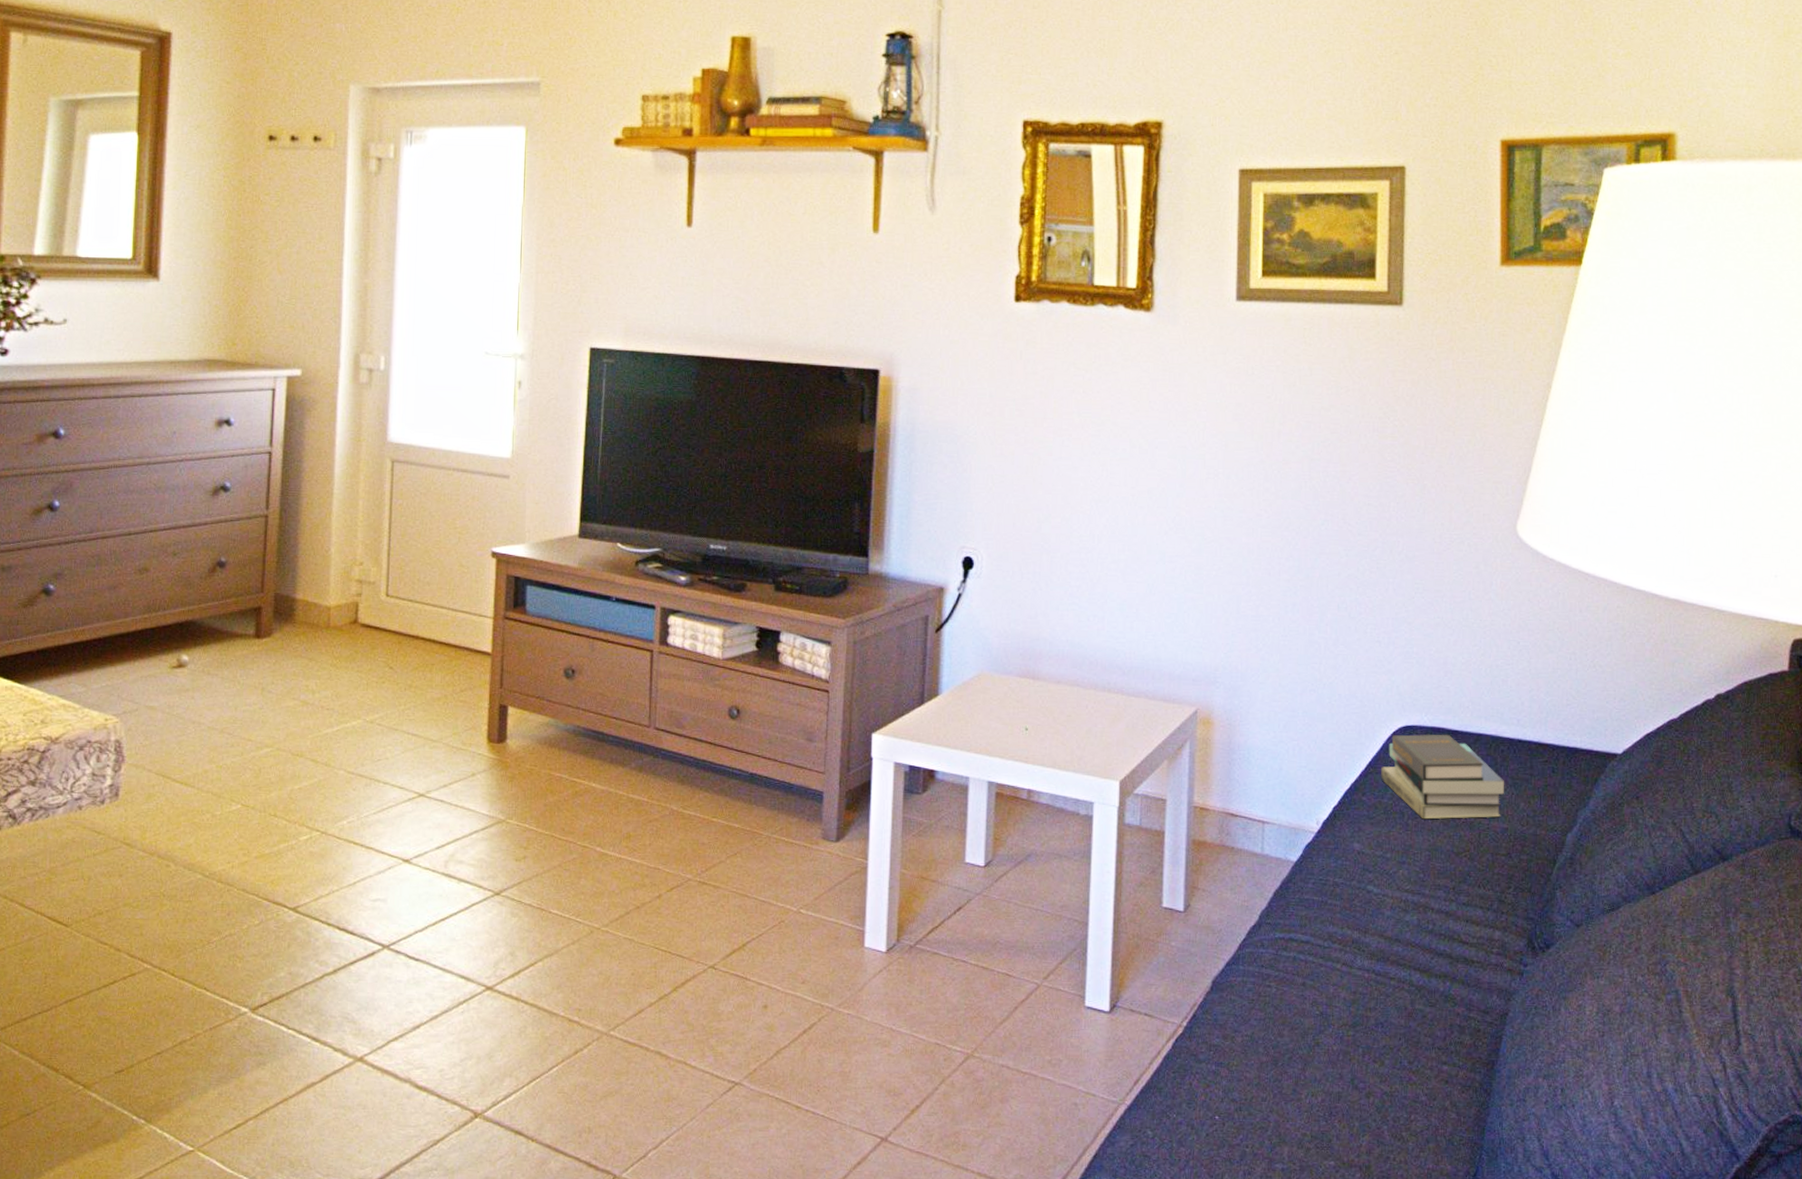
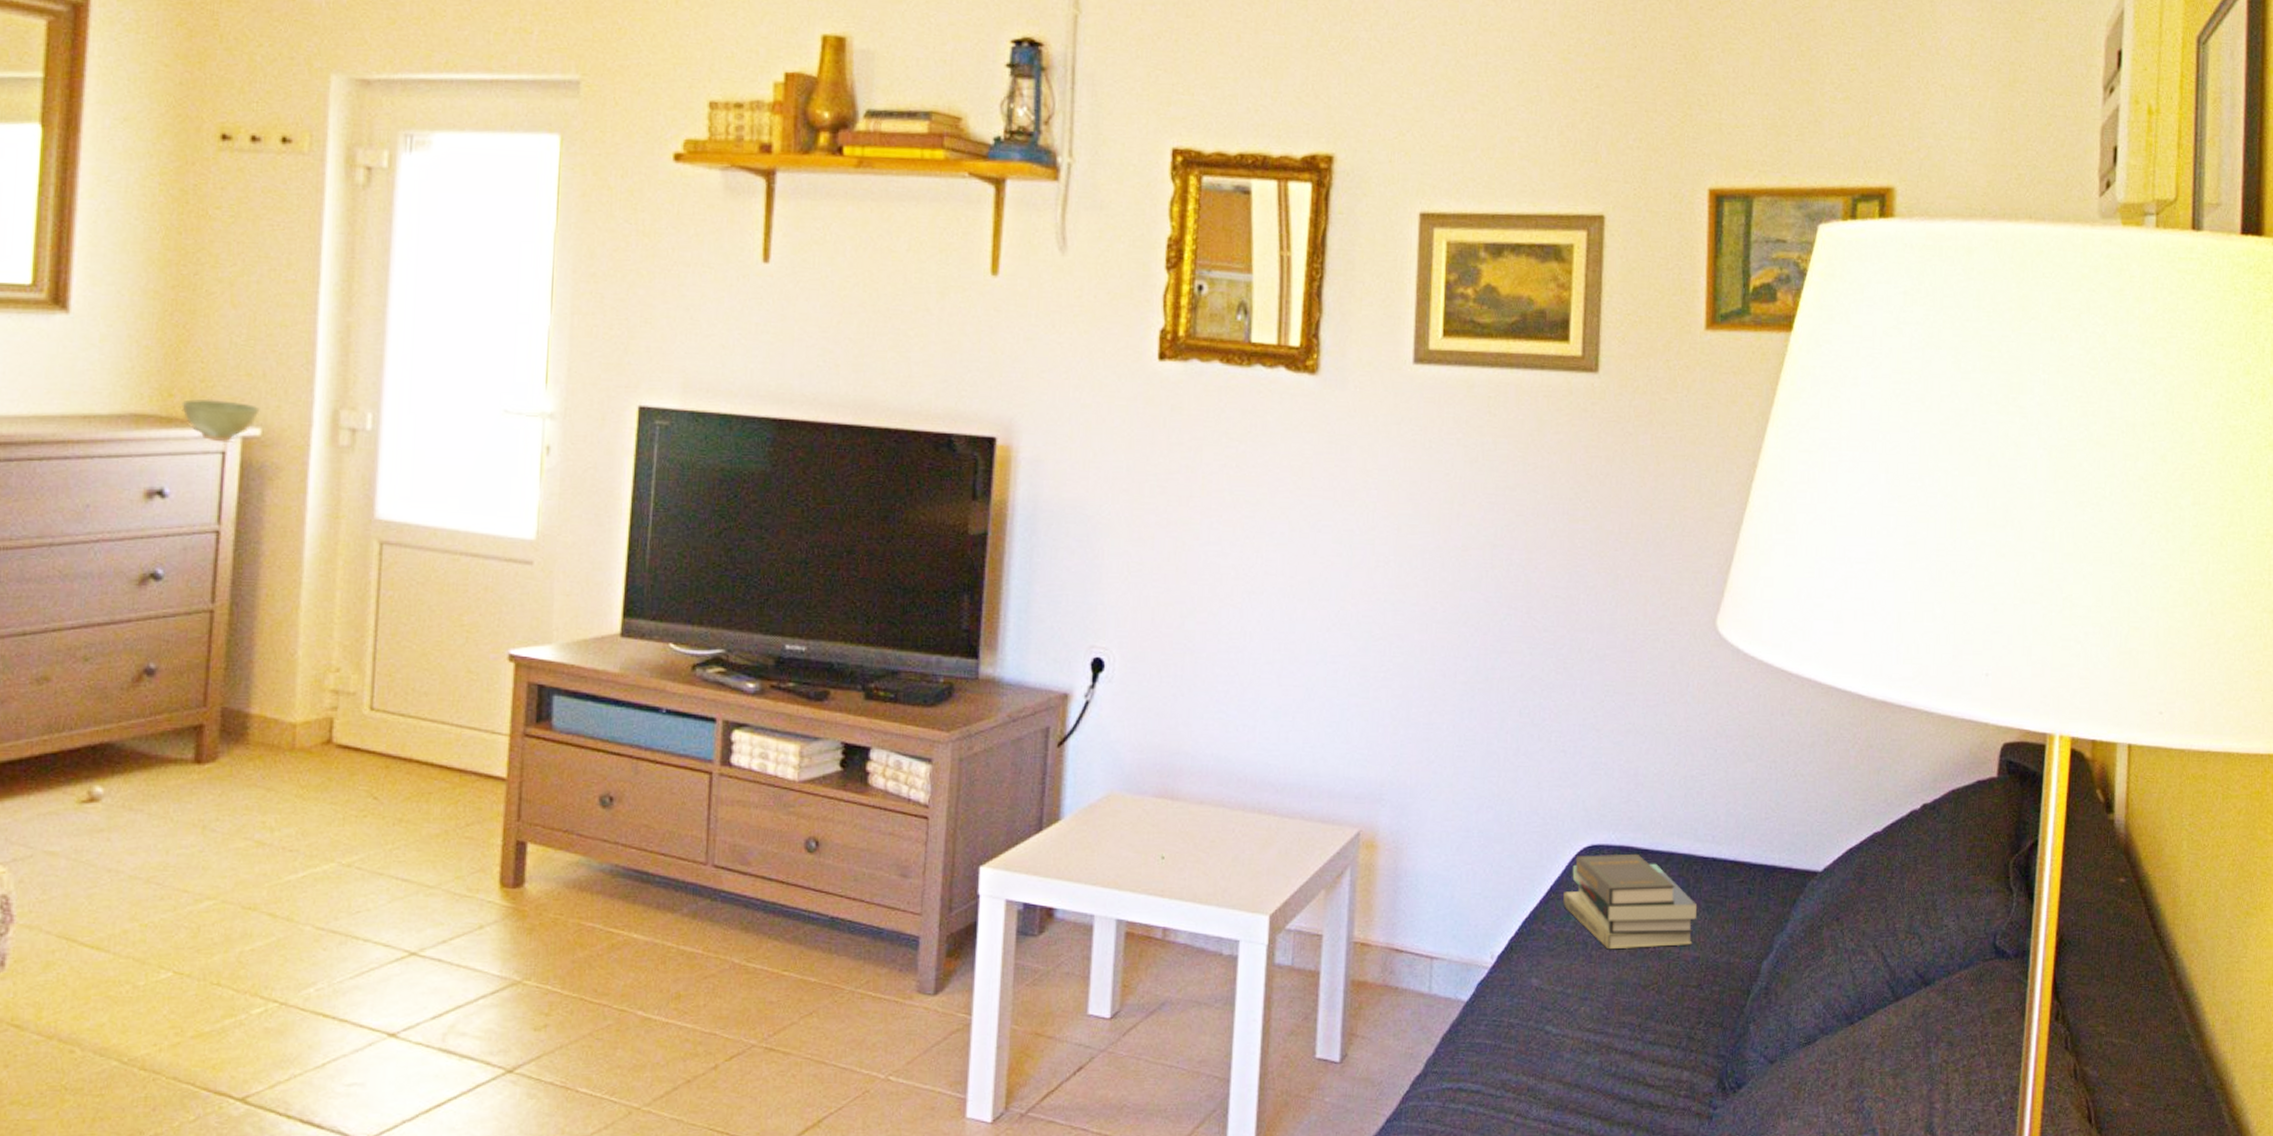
bowl: none [242,346,300,380] -> present [182,398,260,441]

